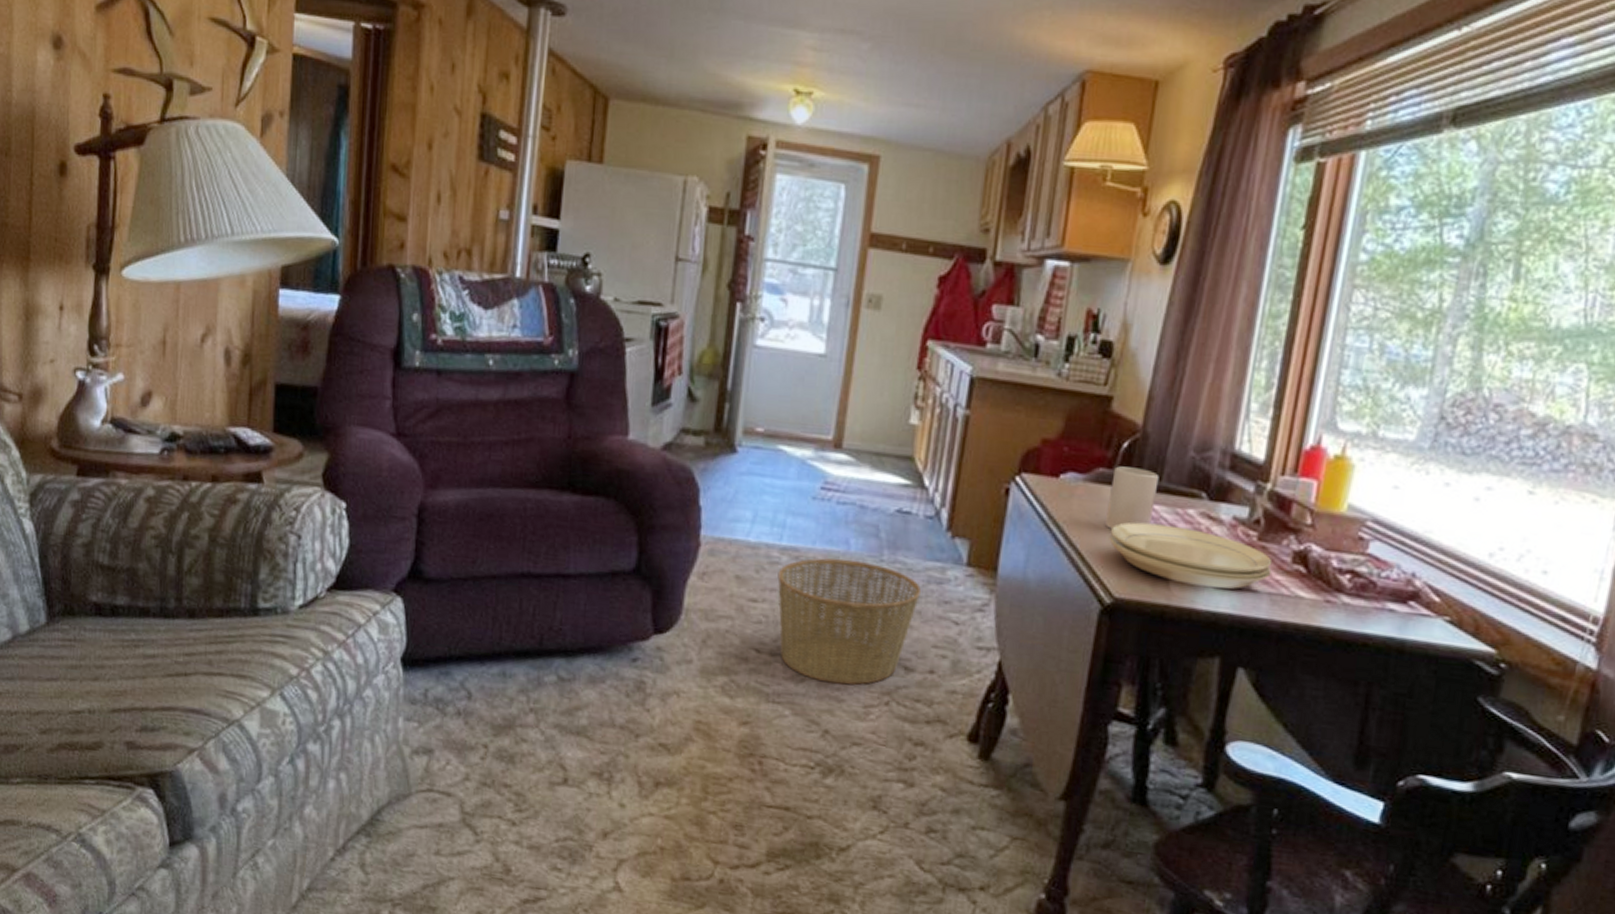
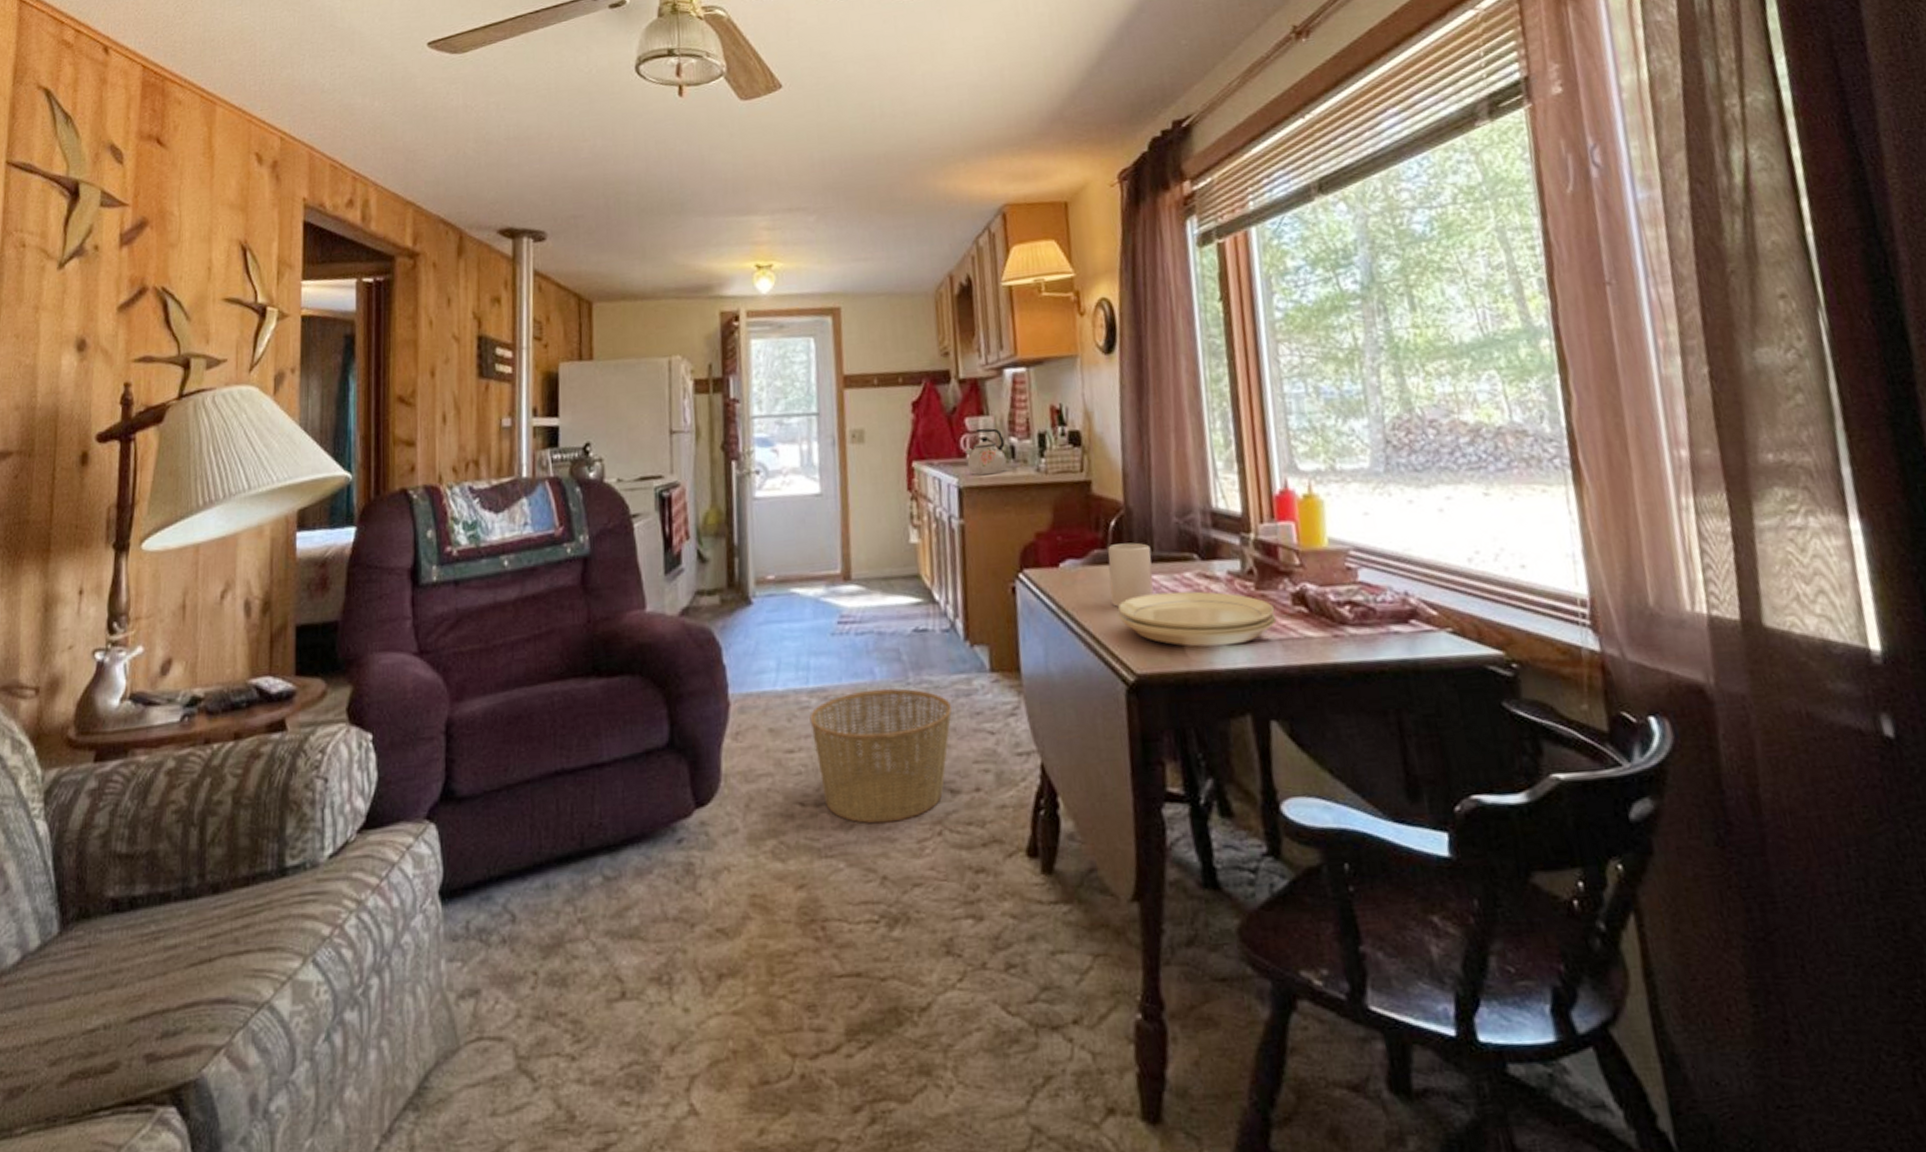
kettle: none [984,318,1030,371] -> present [965,428,1007,476]

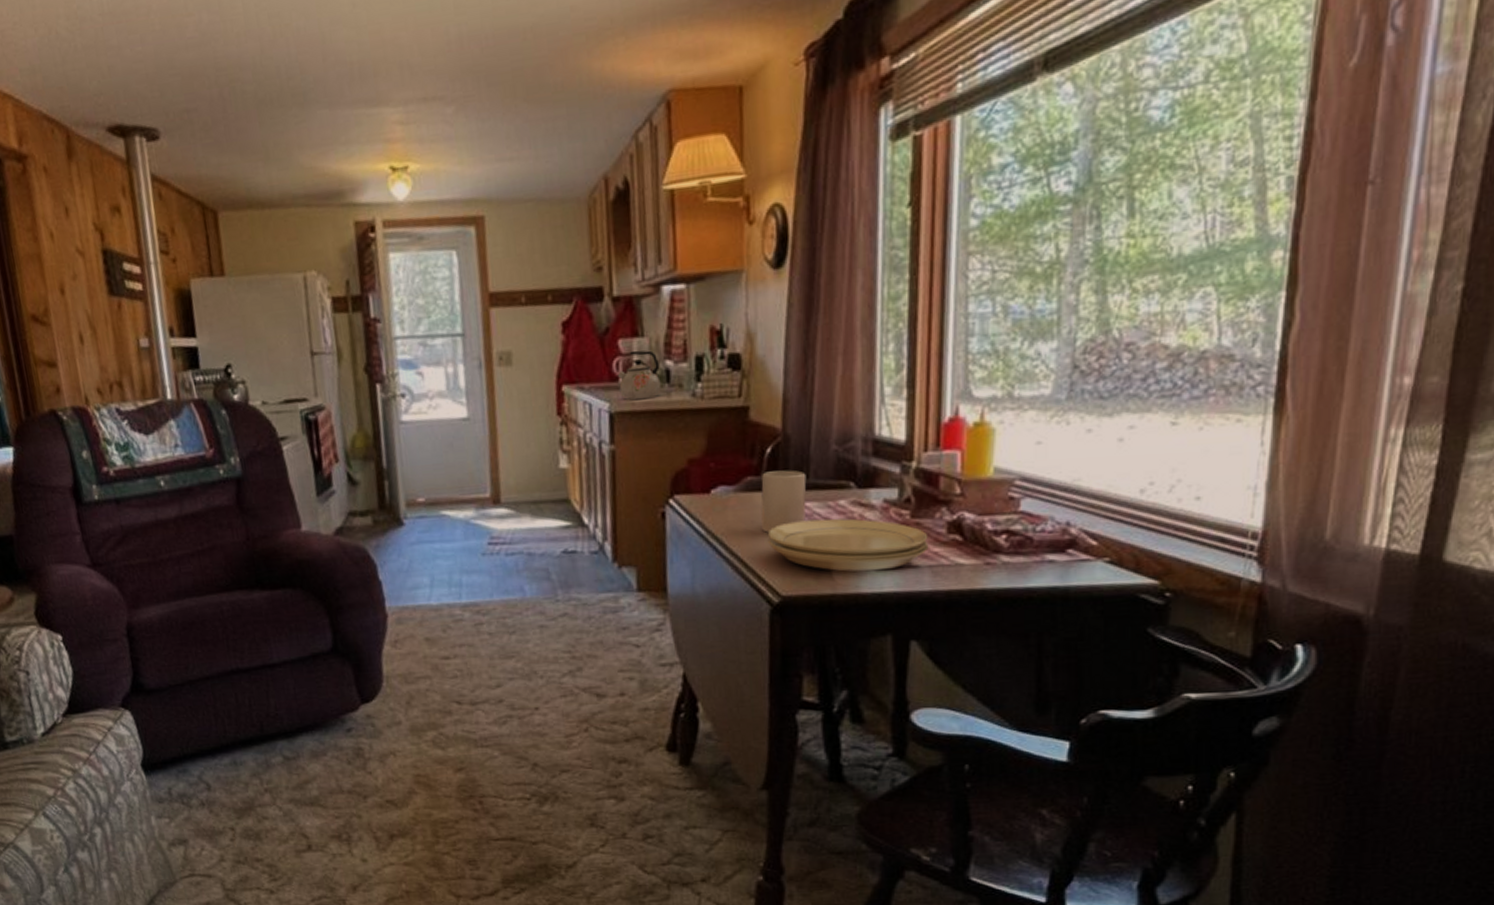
basket: present [809,688,953,824] -> none [463,604,600,721]

